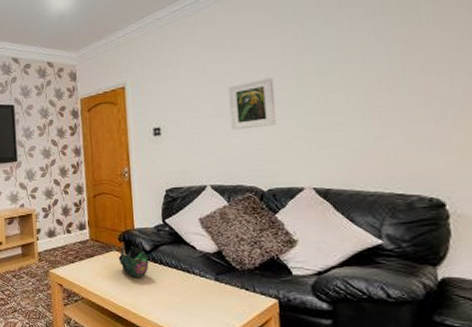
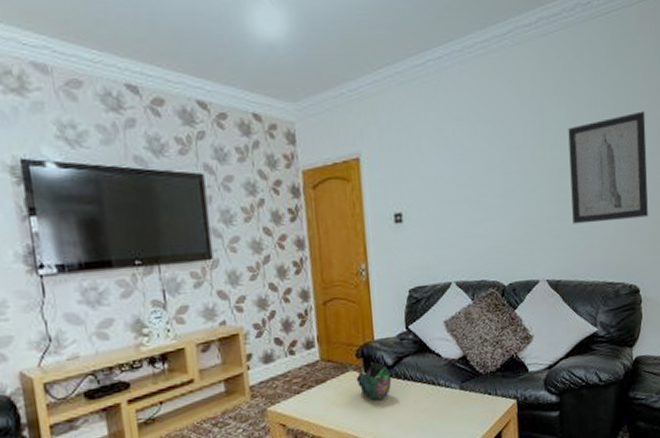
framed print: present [227,77,277,131] -> none [471,159,517,218]
wall art: none [338,16,456,135] -> present [568,111,648,224]

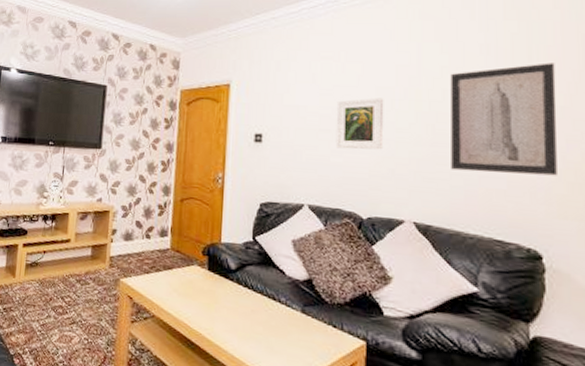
decorative bowl: present [356,361,392,400] -> none [199,261,233,299]
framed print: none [471,159,517,218] -> present [335,98,384,150]

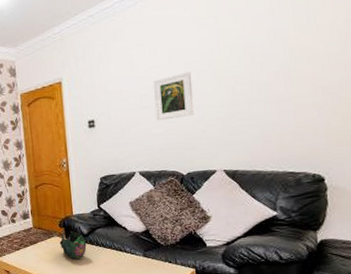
decorative bowl: none [199,261,233,299] -> present [59,230,87,259]
wall art: present [450,63,558,176] -> none [244,16,334,122]

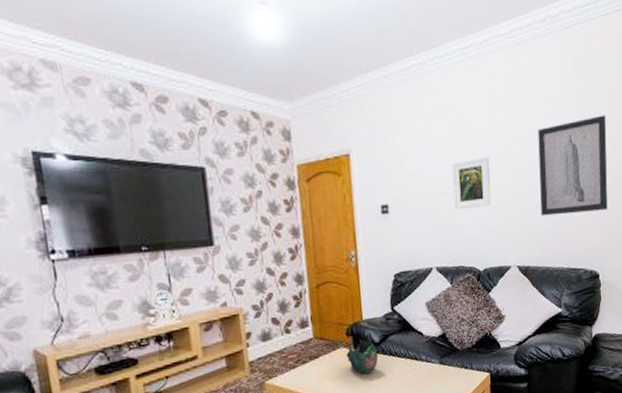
wall art: none [244,16,334,122] -> present [538,115,608,216]

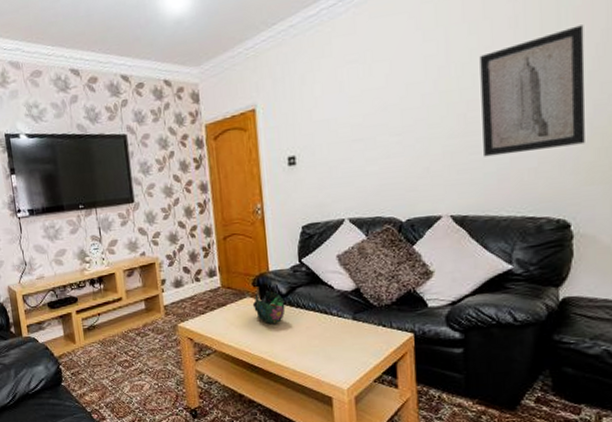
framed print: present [451,157,492,210] -> none [366,95,417,157]

